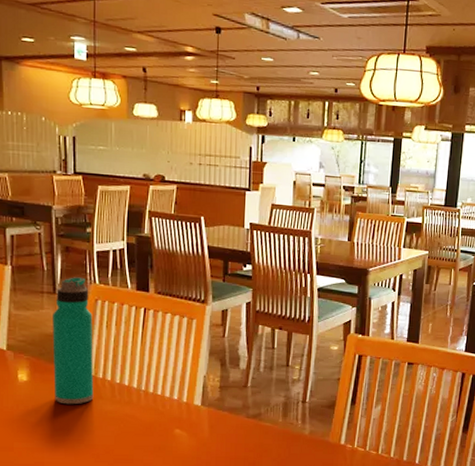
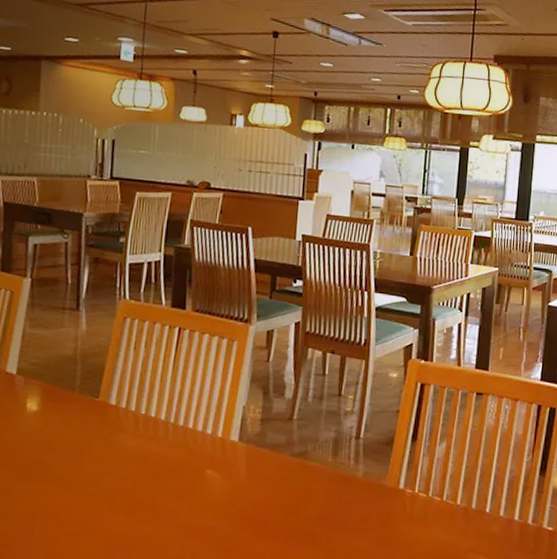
water bottle: present [52,277,94,405] -> none [67,291,119,440]

